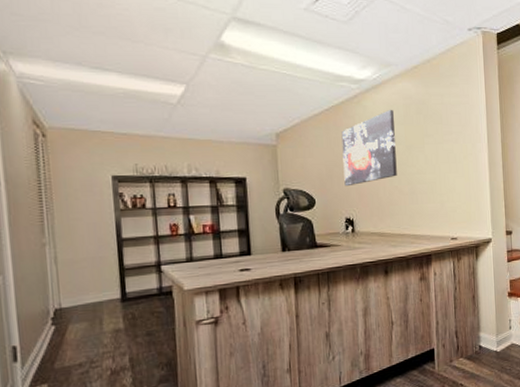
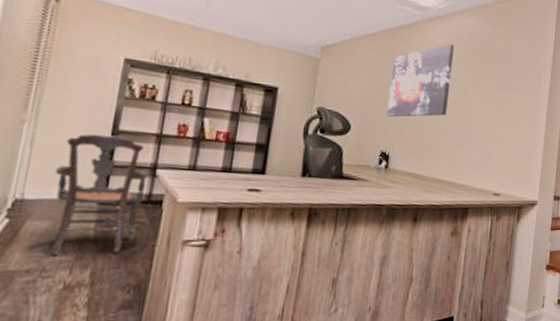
armchair: none [80,243,157,348] -> present [51,133,149,255]

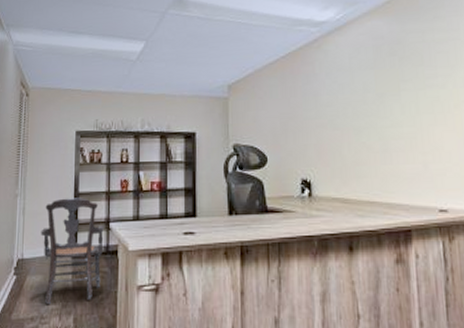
wall art: present [387,43,454,118] -> none [298,52,365,143]

